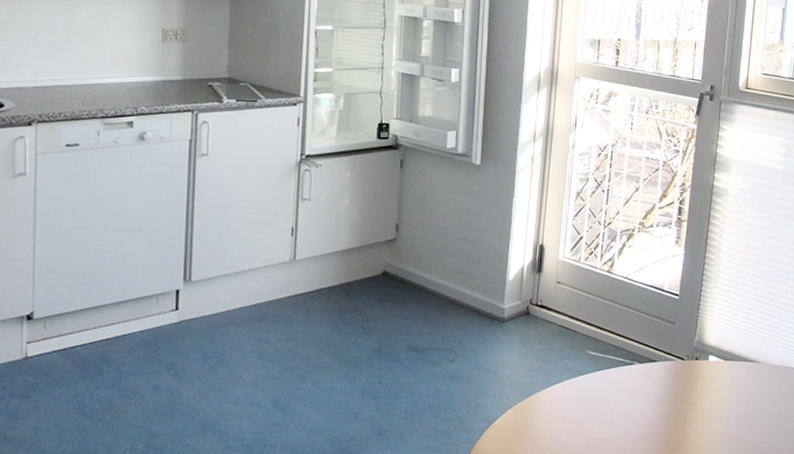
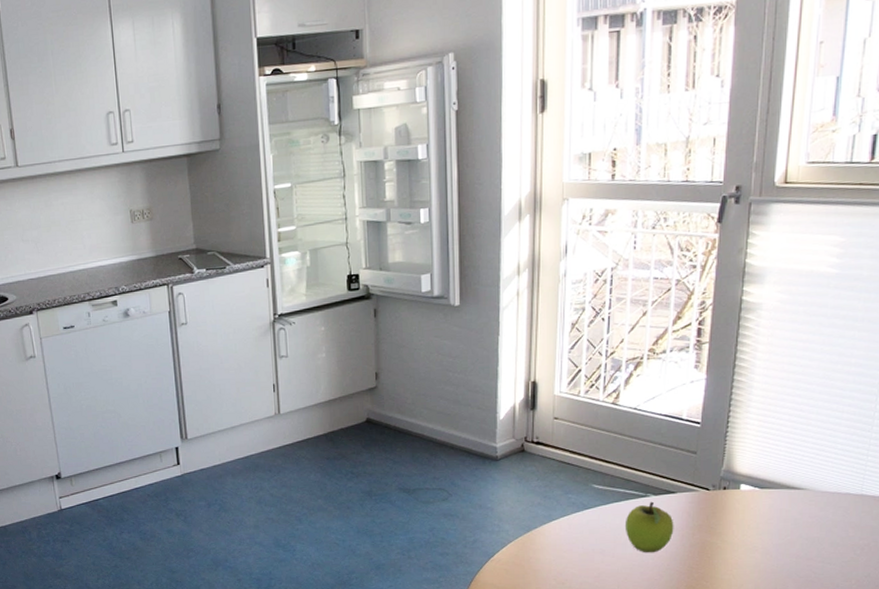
fruit: none [613,369,655,422] -> present [624,501,674,553]

